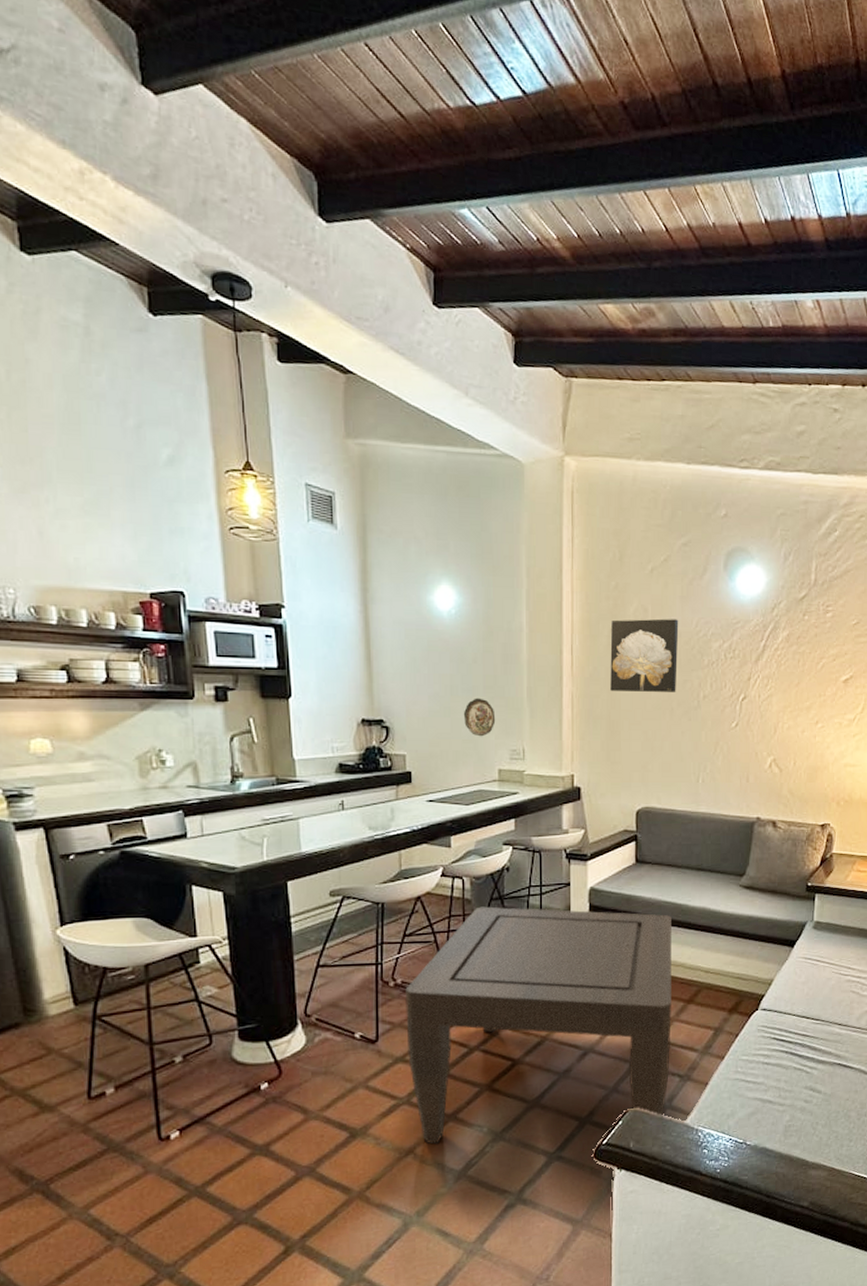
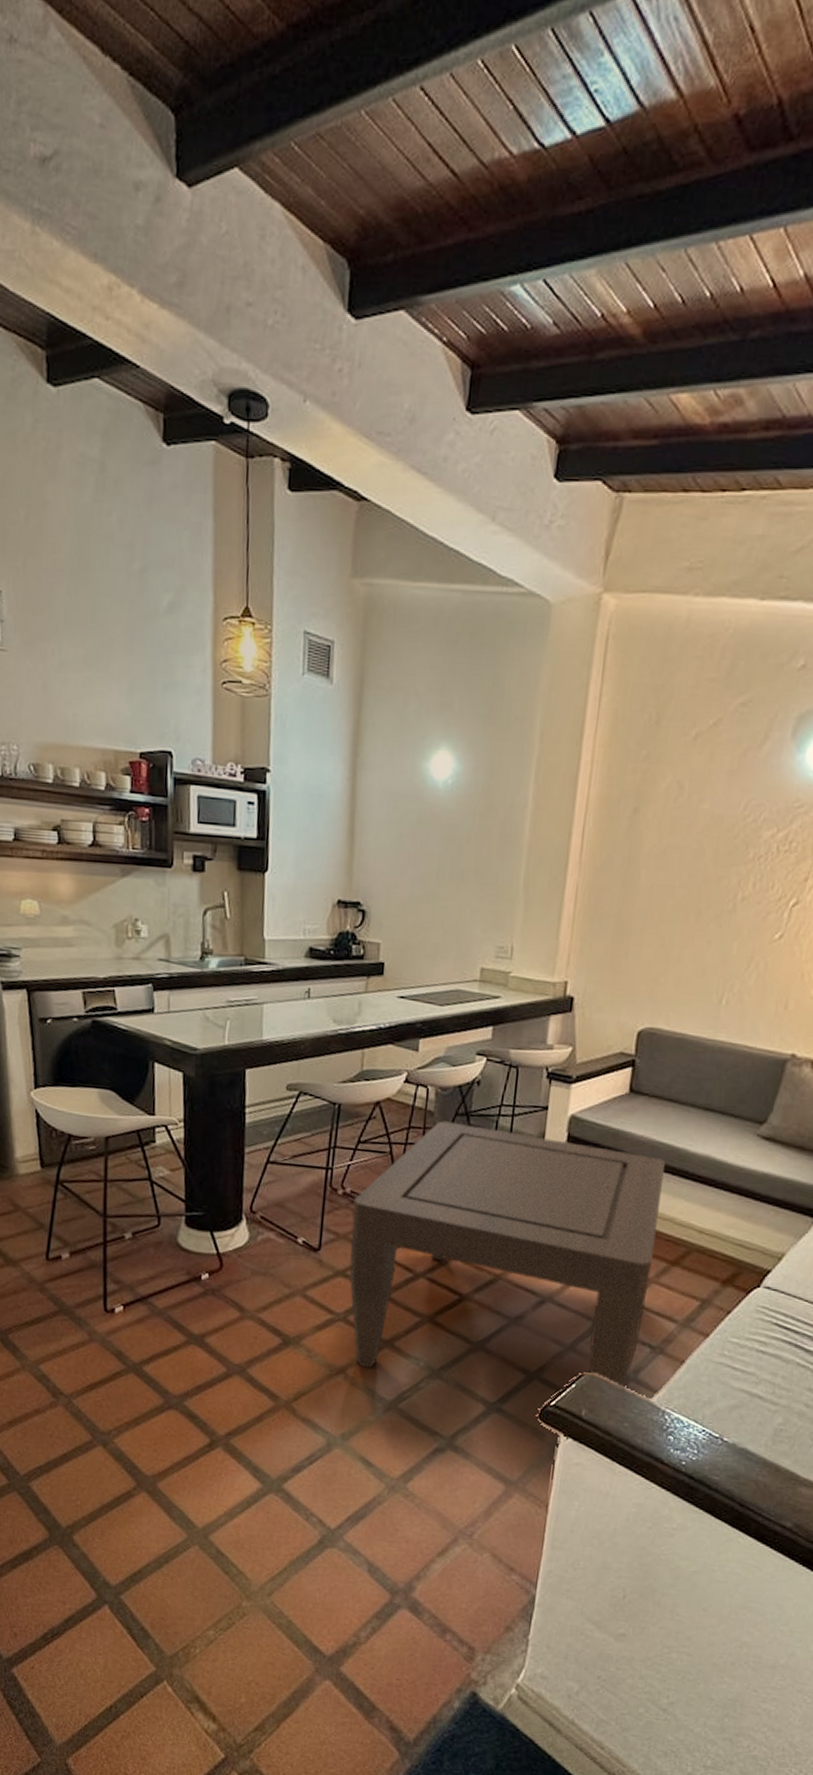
decorative plate: present [463,698,496,737] -> none [448,883,484,929]
wall art: present [610,618,679,692] -> none [624,797,723,891]

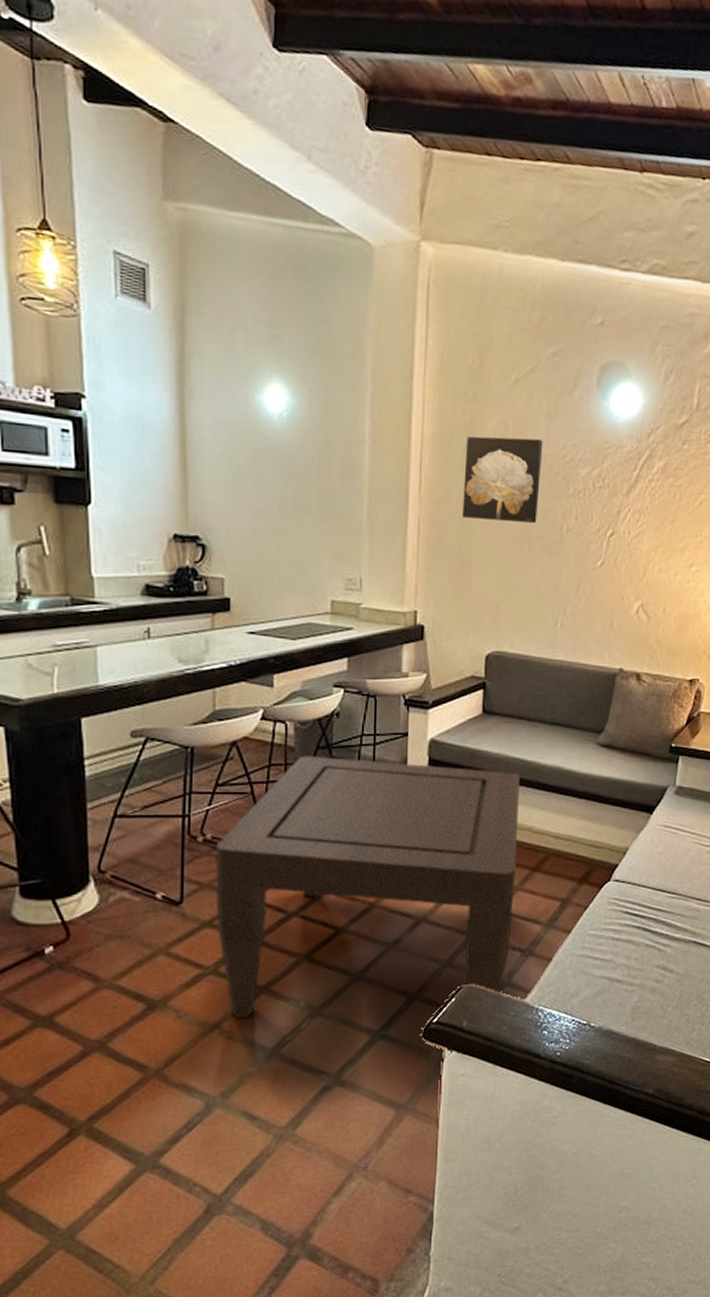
wall art: none [624,797,723,891] -> present [462,436,543,523]

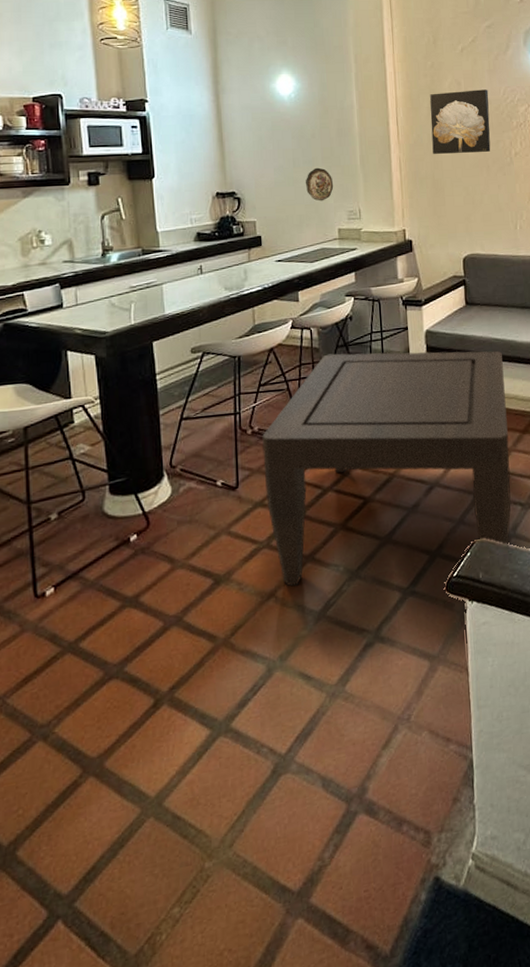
decorative plate: none [292,516,330,562] -> present [305,167,334,202]

